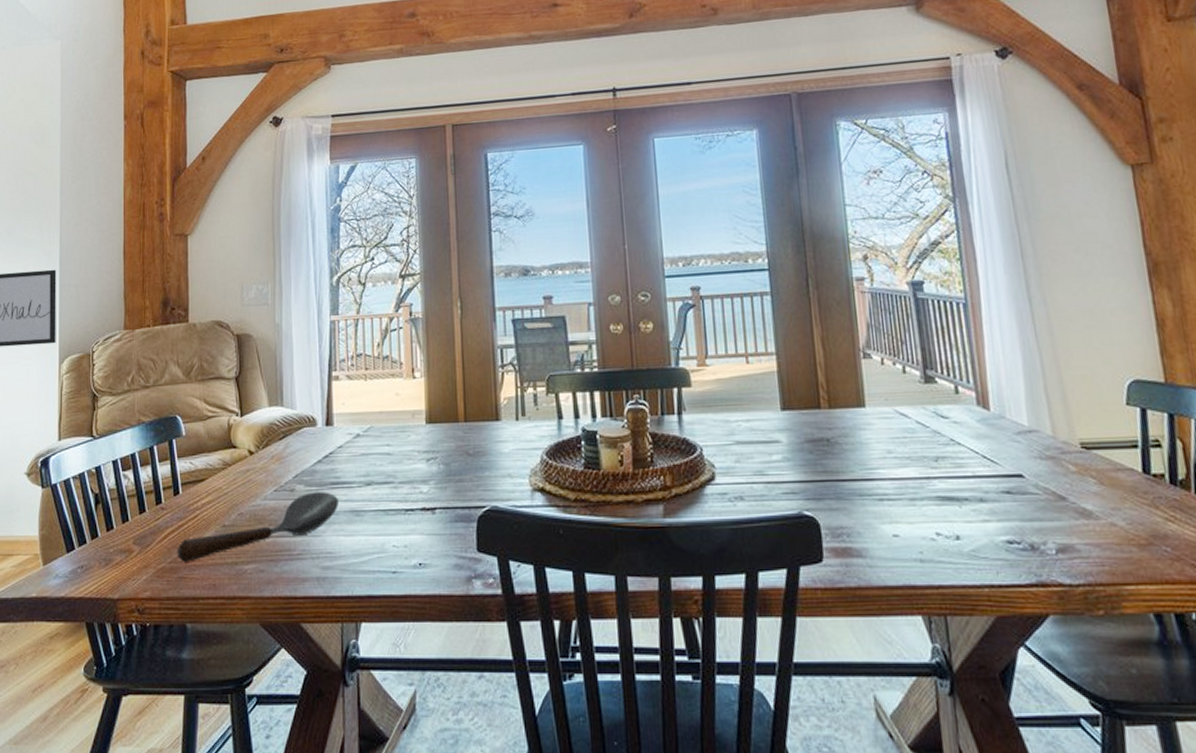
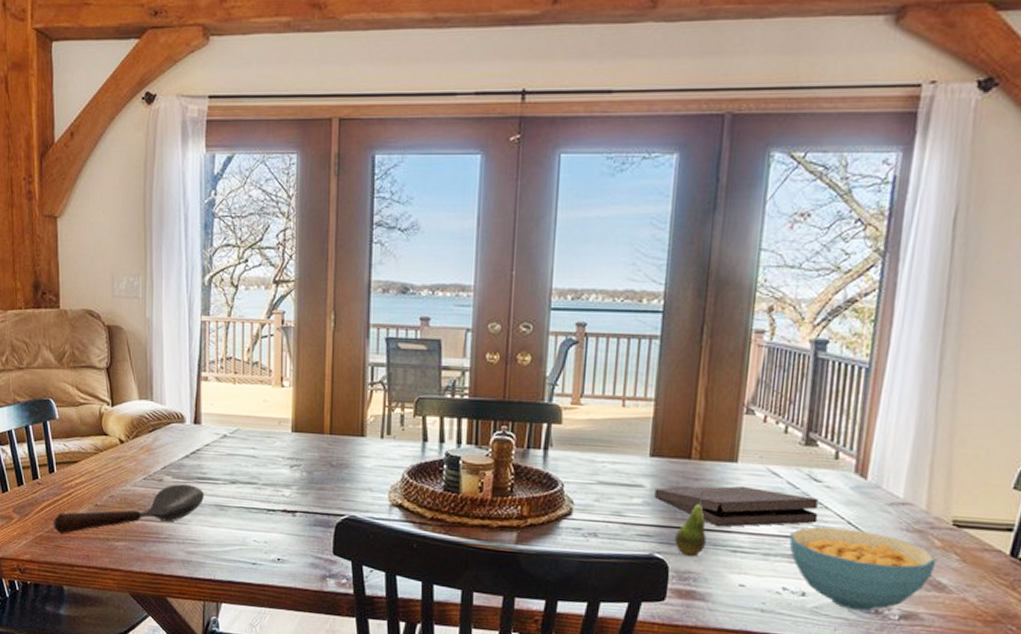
pizza box: none [791,430,954,476] -> present [654,485,818,527]
fruit: none [820,439,852,511] -> present [675,490,707,557]
cereal bowl: none [930,463,1077,550] -> present [789,527,937,612]

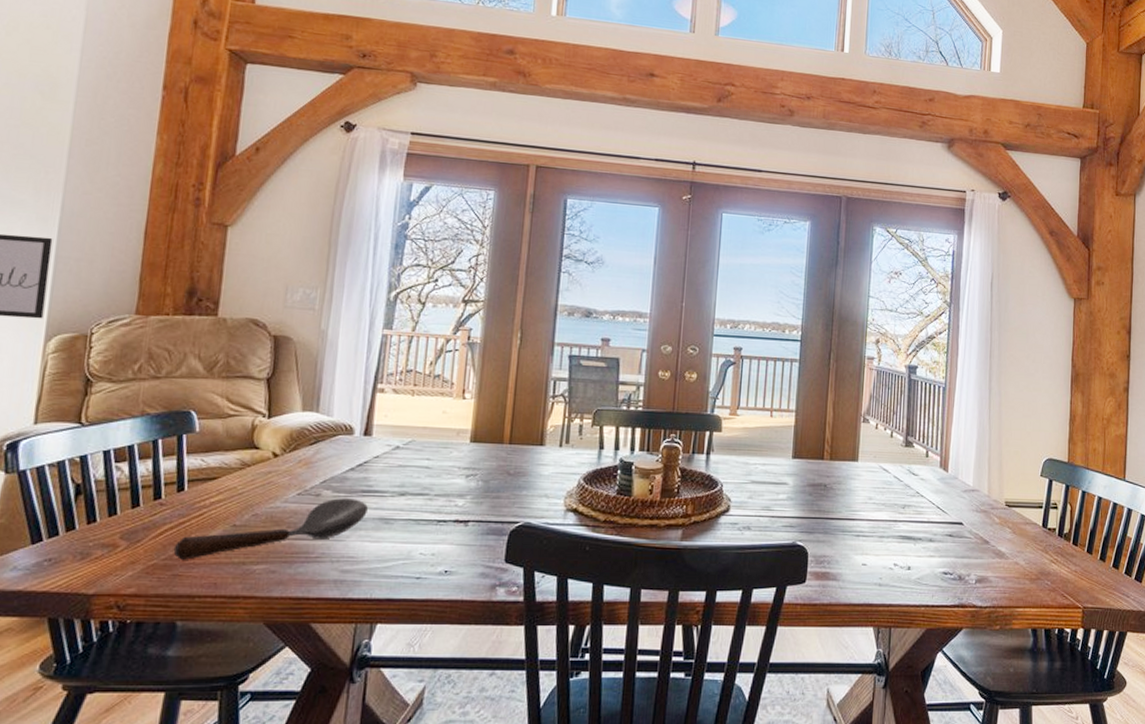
pizza box: present [654,485,818,527] -> none [796,480,917,516]
fruit: present [675,490,707,557] -> none [812,486,837,543]
cereal bowl: present [789,527,937,612] -> none [897,512,997,579]

